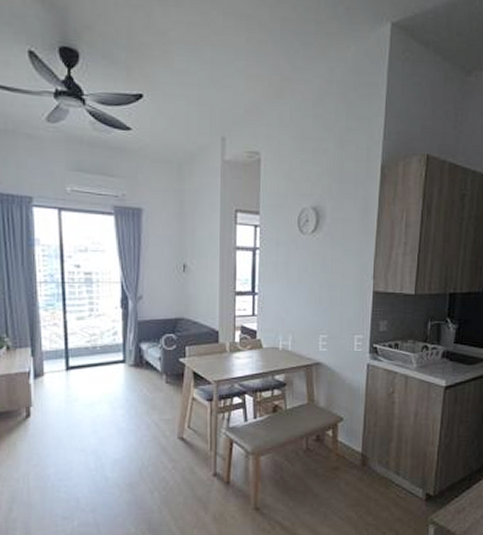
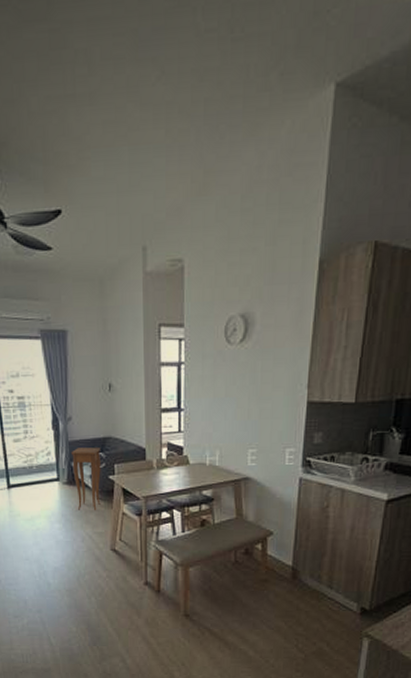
side table: none [139,328,171,396] -> present [70,447,101,511]

